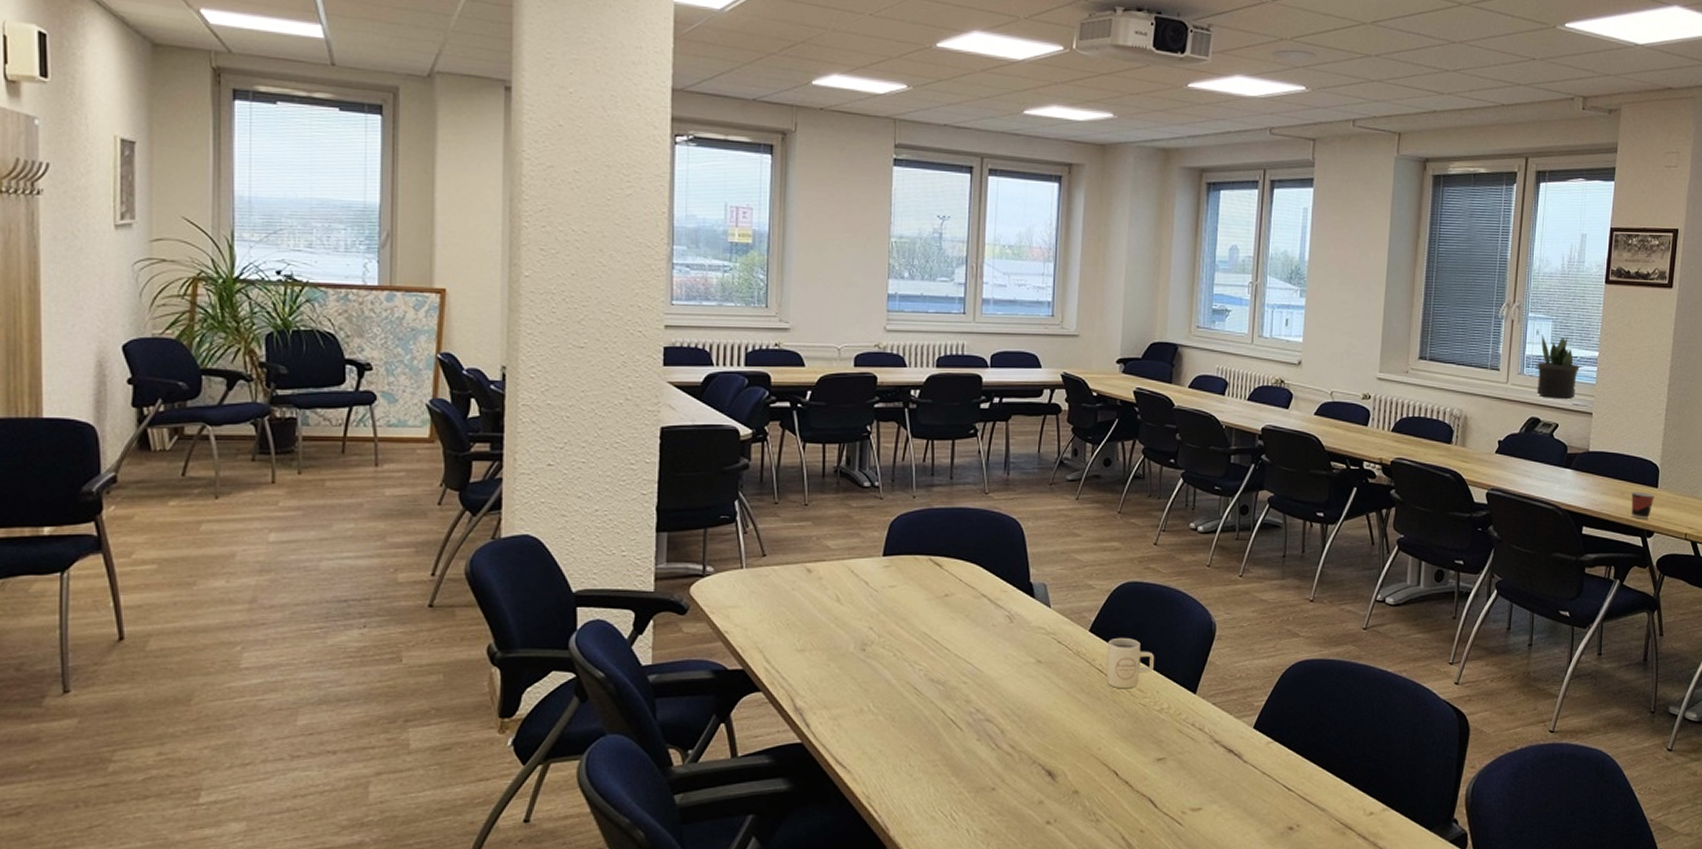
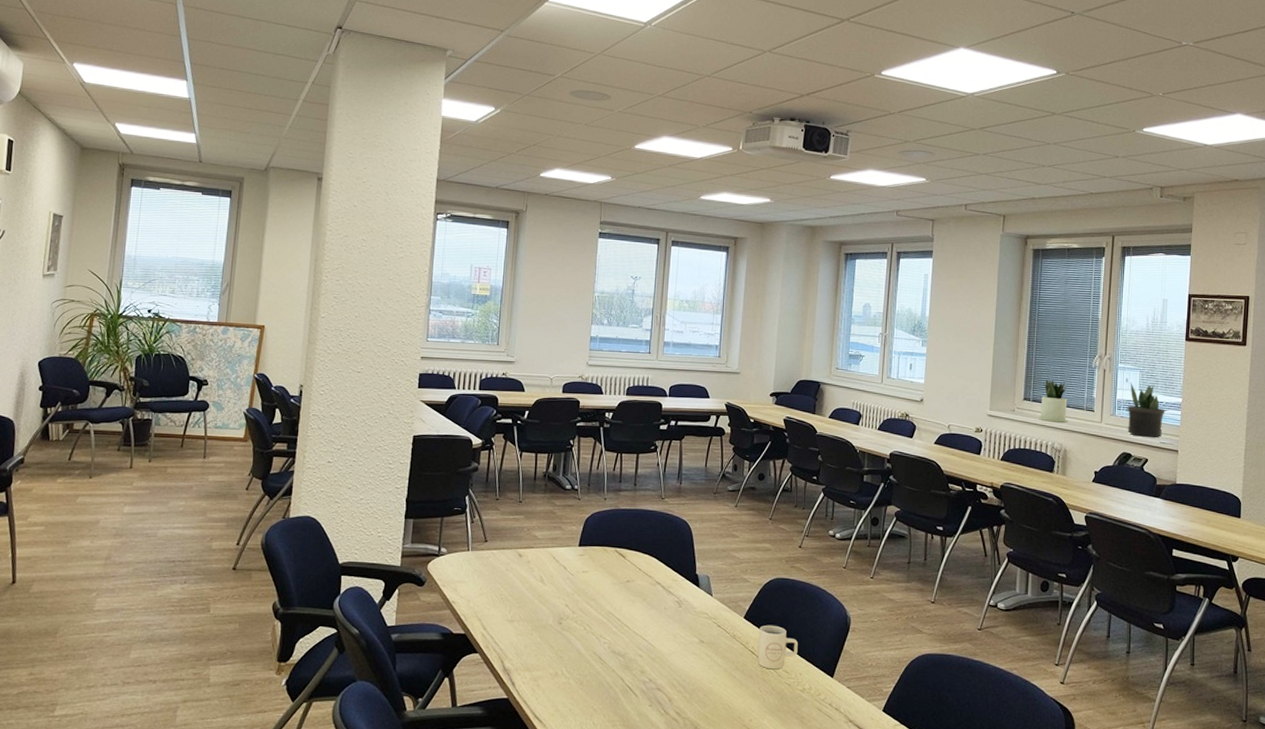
planter: none [1435,333,1470,386] -> present [1038,379,1068,424]
cup: present [1631,491,1655,519] -> none [1216,520,1238,545]

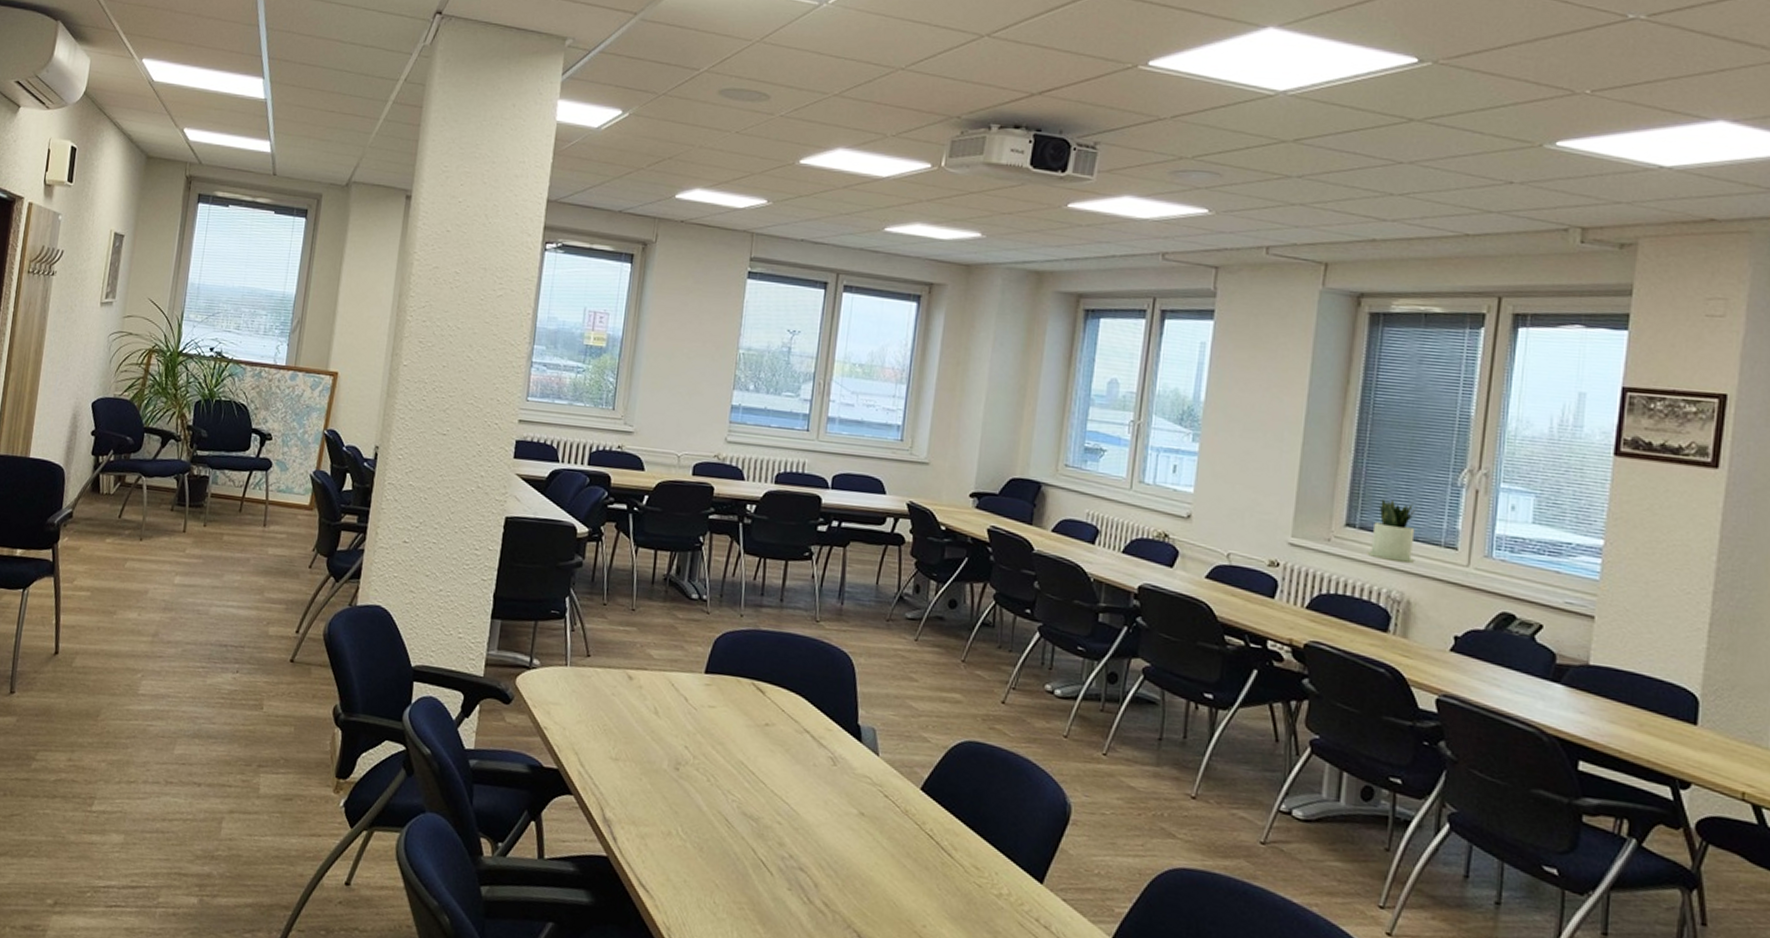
mug: present [757,625,799,670] -> none [937,802,996,864]
planter: present [1127,382,1165,438] -> none [1512,511,1575,596]

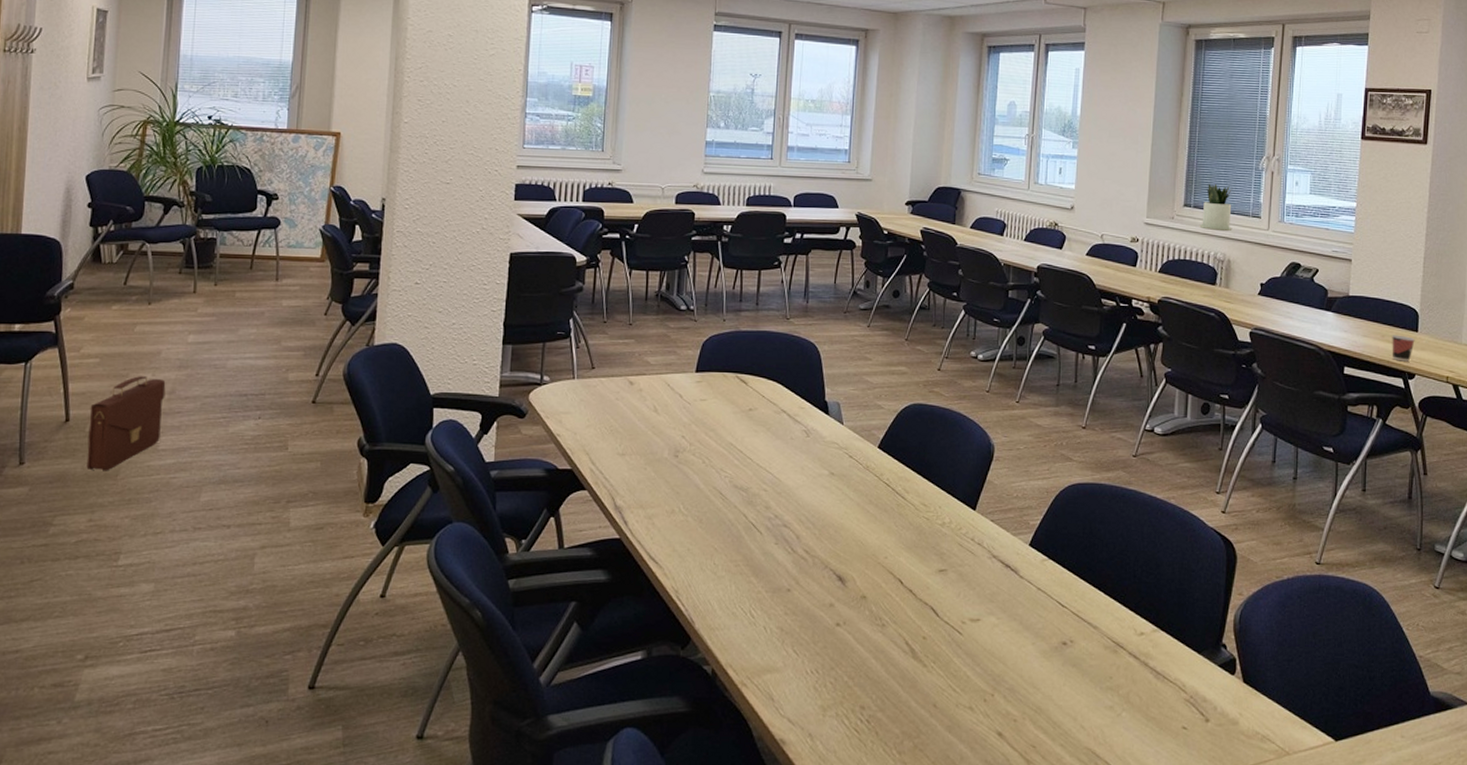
briefcase: none [70,614,151,711] -> present [86,376,166,471]
cup: none [1654,724,1692,765] -> present [1392,335,1415,362]

